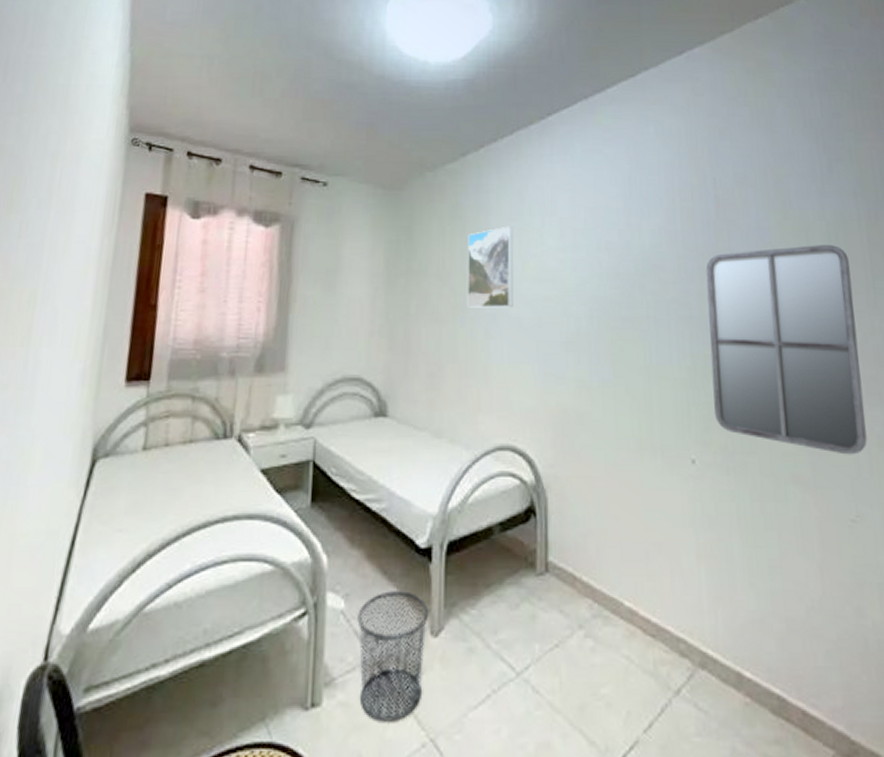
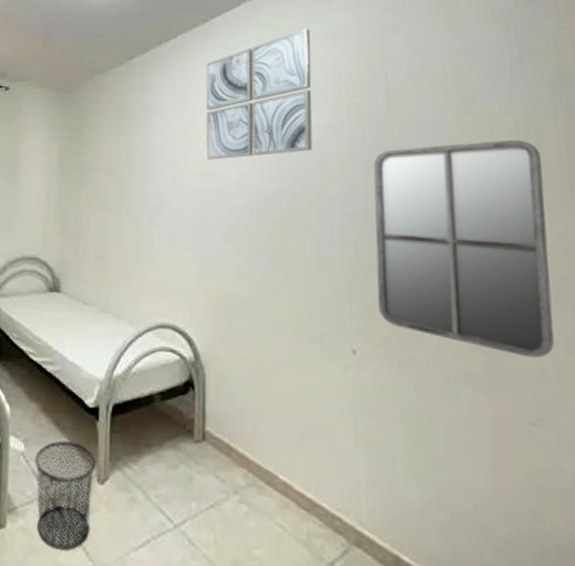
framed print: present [468,226,513,308] -> none [133,124,176,200]
wall art: none [543,130,649,265] -> present [205,28,313,160]

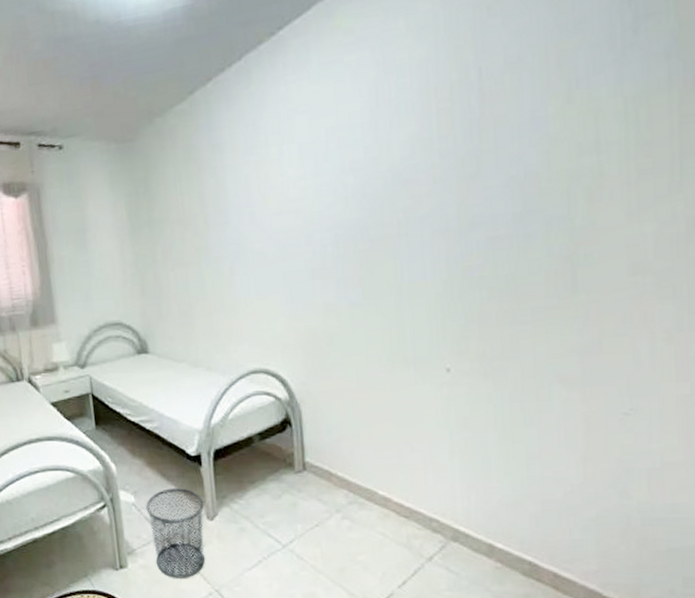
wall art: present [205,28,313,160] -> none [277,25,400,196]
home mirror: present [373,139,554,358] -> none [466,124,652,352]

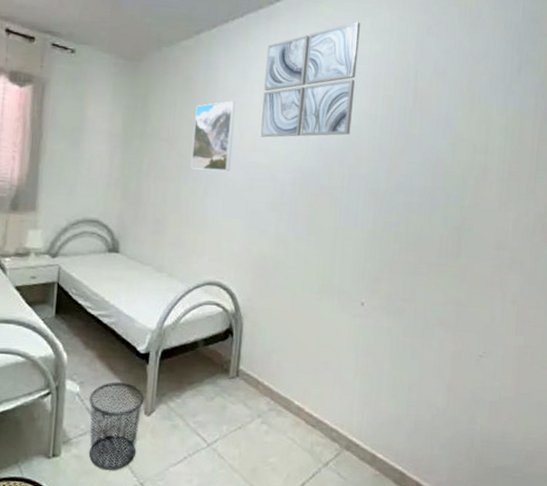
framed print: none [204,161,256,249] -> present [191,100,235,171]
wall art: none [277,25,400,196] -> present [259,21,360,138]

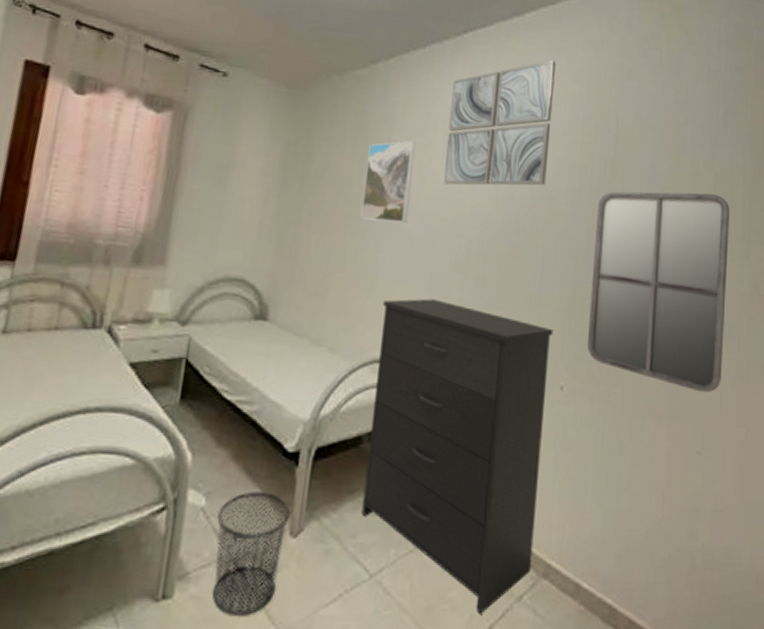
dresser: none [199,233,356,475] -> present [361,298,553,614]
home mirror: none [384,136,519,308] -> present [586,191,730,393]

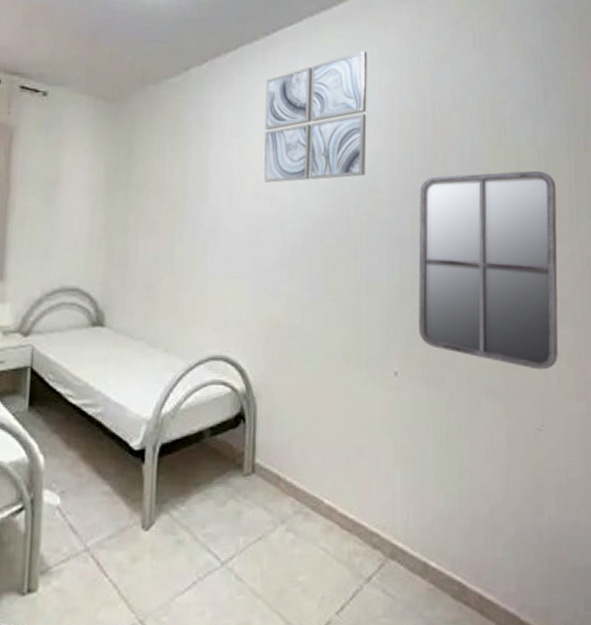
waste bin: present [212,491,291,616] -> none [72,489,141,605]
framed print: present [361,140,415,223] -> none [186,142,233,224]
dresser: present [361,298,553,614] -> none [208,295,384,596]

